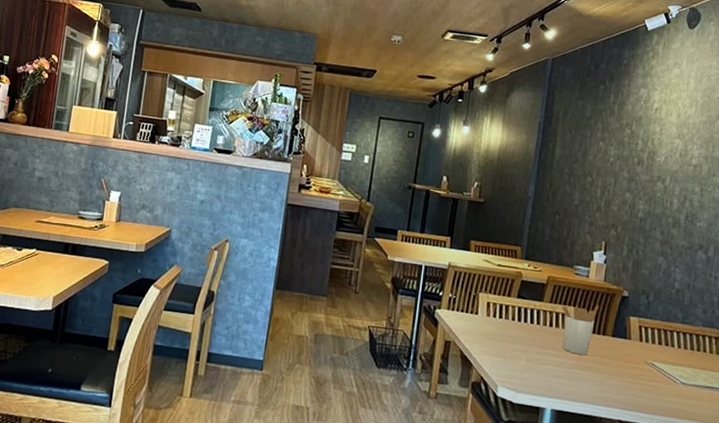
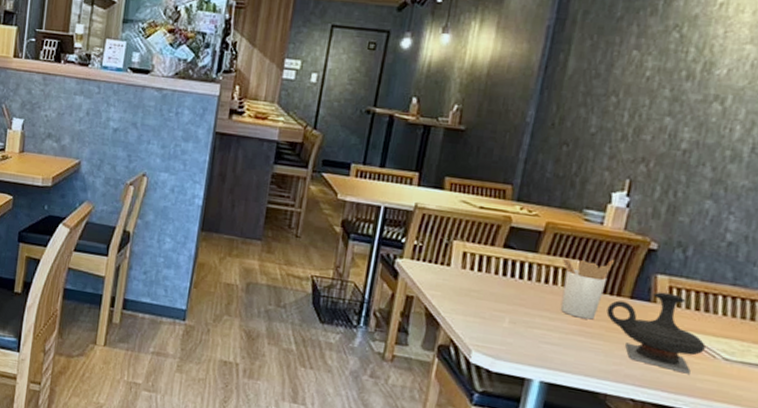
teapot: none [596,330,668,397] -> present [606,292,706,374]

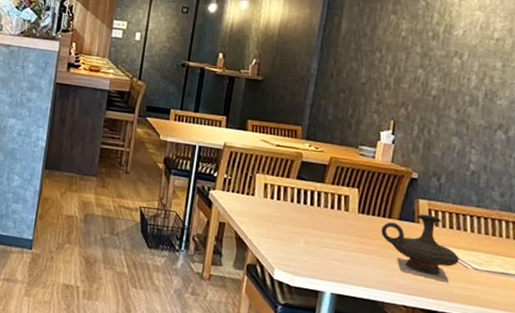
utensil holder: present [560,258,614,320] -> none [344,187,385,239]

